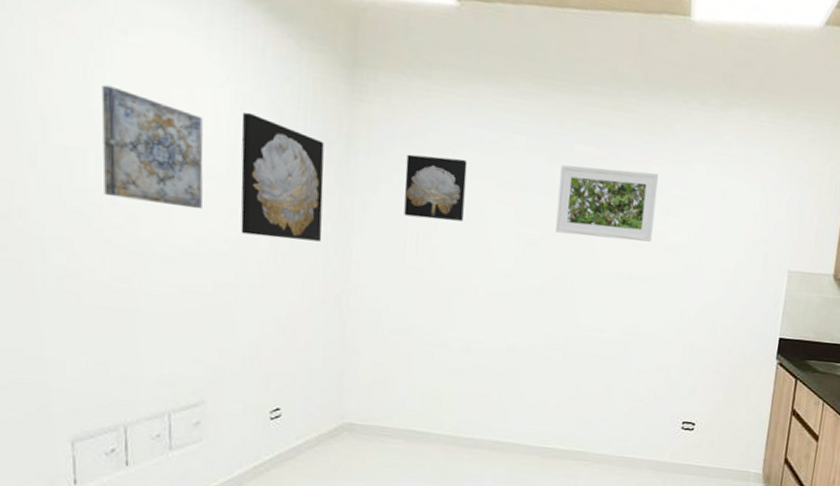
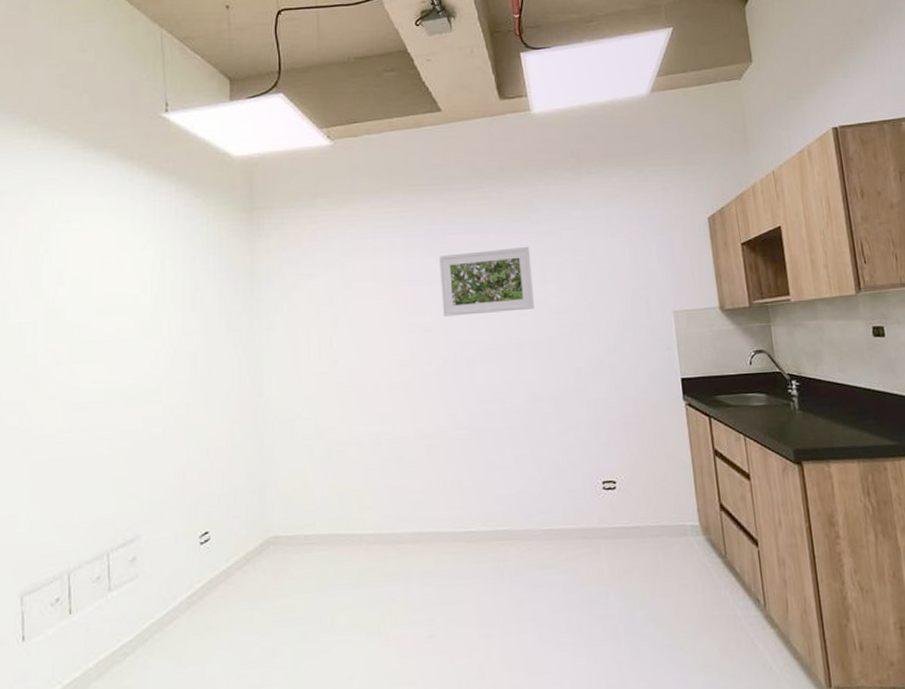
wall art: present [101,85,203,210] -> none [49,266,132,358]
wall art: present [241,112,324,242] -> none [162,264,236,370]
wall art: present [404,154,468,221] -> none [302,268,359,327]

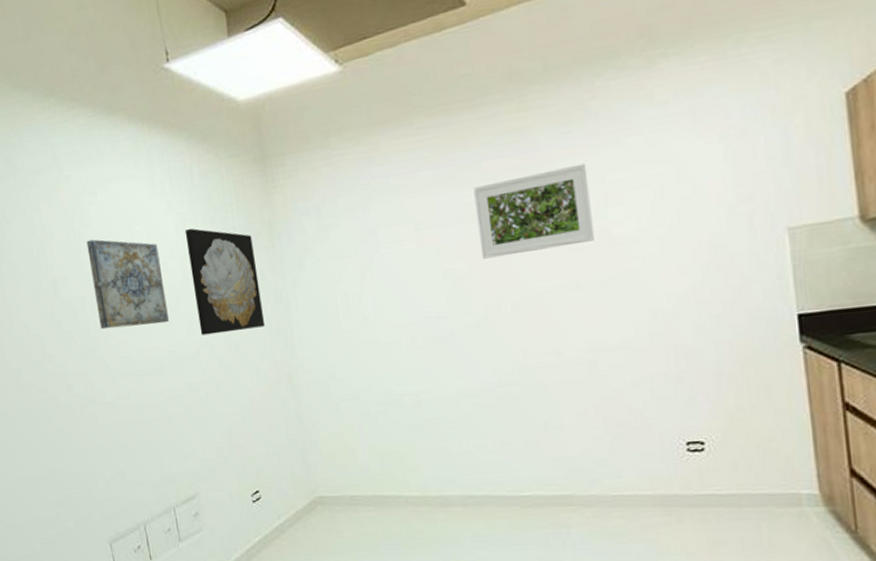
wall art: none [49,266,132,358] -> present [86,239,169,330]
wall art: none [162,264,236,370] -> present [184,228,266,336]

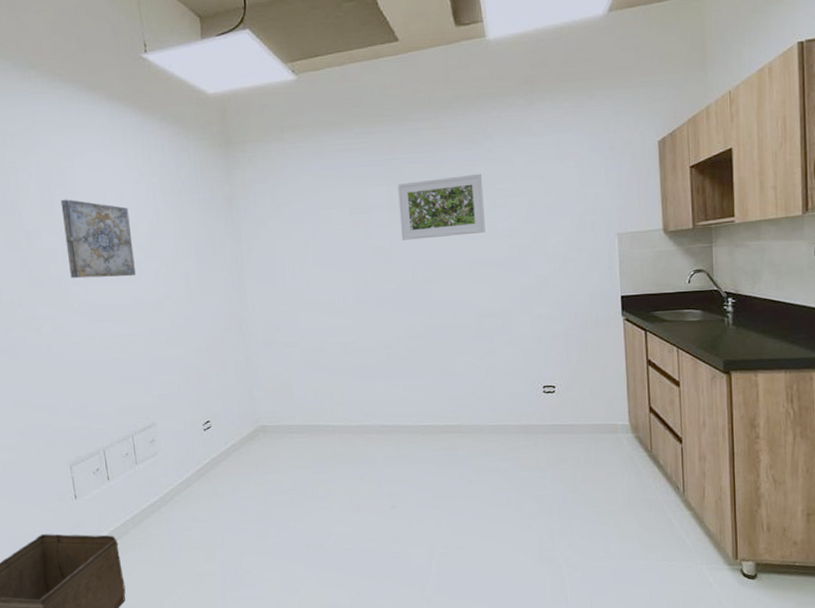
wall art: present [184,228,266,336] -> none [154,196,222,289]

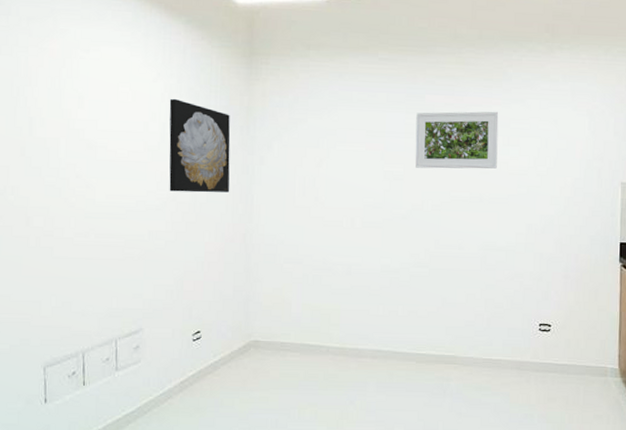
wall art: present [60,199,136,279] -> none [70,90,142,176]
wall art: none [154,196,222,289] -> present [169,98,231,193]

